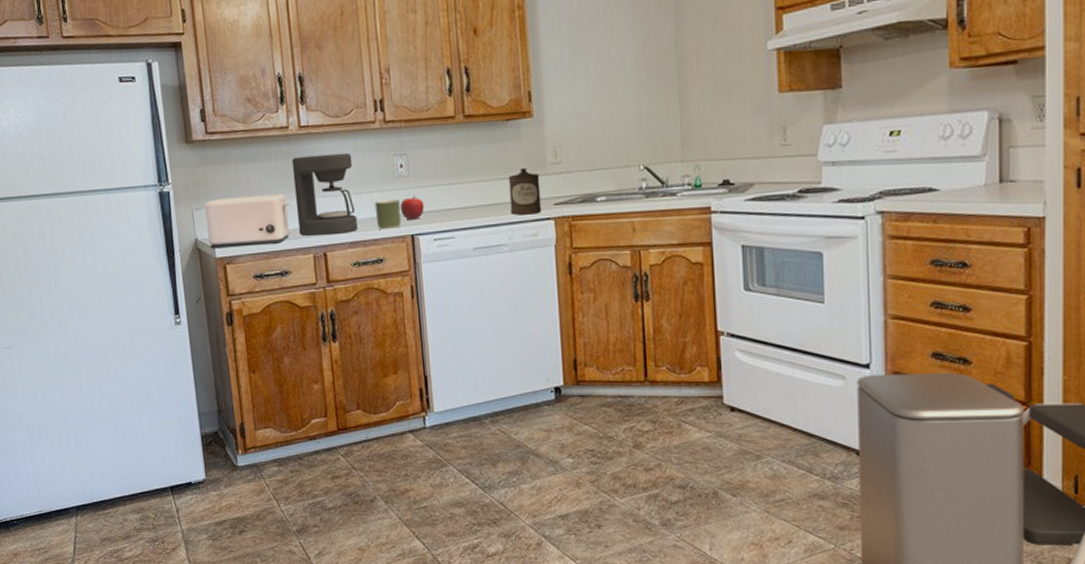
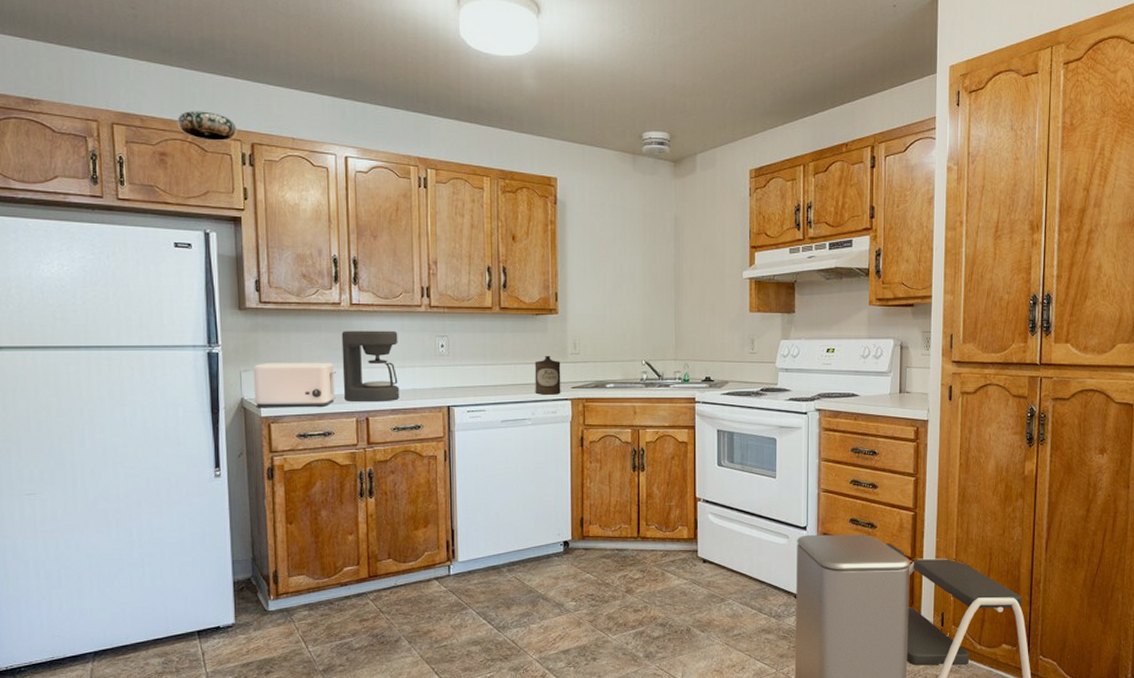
mug: present [374,199,401,230] -> none [416,374,439,401]
fruit: present [400,195,424,220] -> none [439,372,460,393]

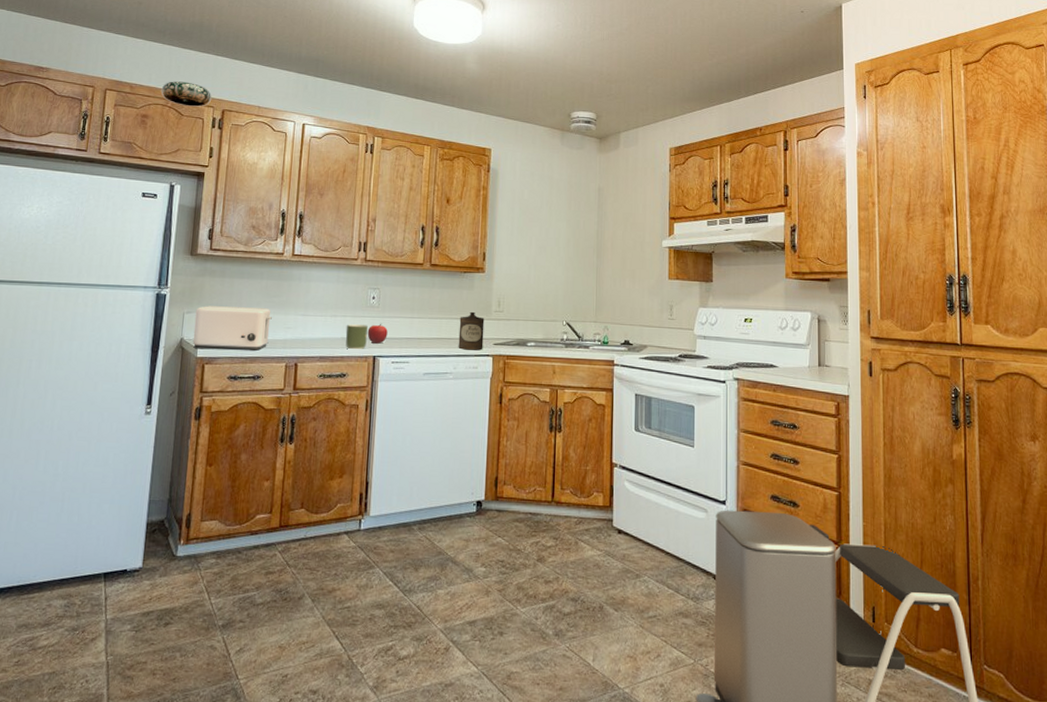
coffee maker: present [341,330,400,403] -> none [276,279,334,349]
mug: none [416,374,439,401] -> present [345,324,368,350]
fruit: none [439,372,460,393] -> present [367,323,388,344]

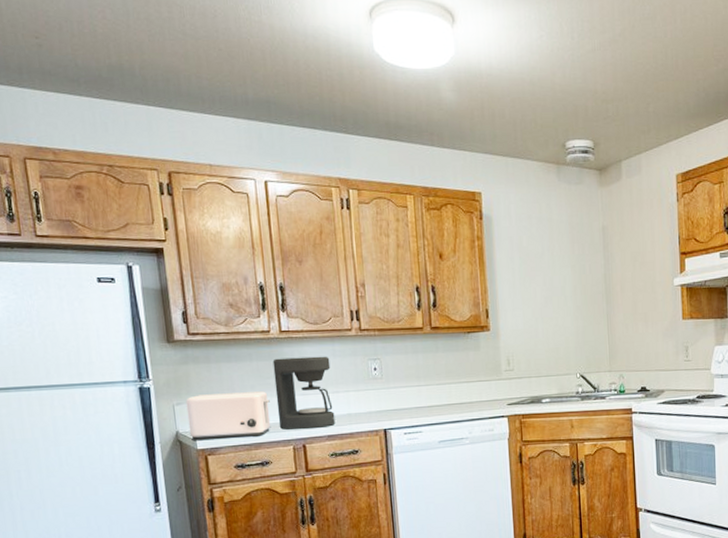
decorative bowl: present [161,81,212,107] -> none [90,141,154,171]
coffee maker: none [276,279,334,349] -> present [273,356,336,431]
mug: present [345,324,368,350] -> none [350,398,375,425]
fruit: present [367,323,388,344] -> none [374,395,396,416]
canister: present [458,311,485,351] -> none [469,373,497,413]

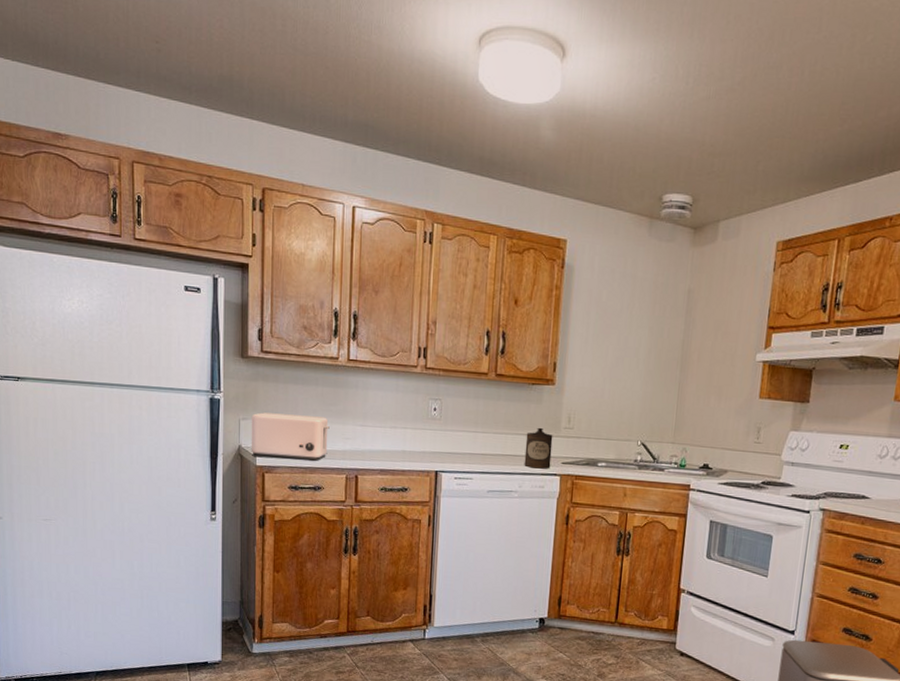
coffee maker: present [273,356,336,431] -> none [335,386,392,462]
canister: none [469,373,497,413] -> present [524,427,553,469]

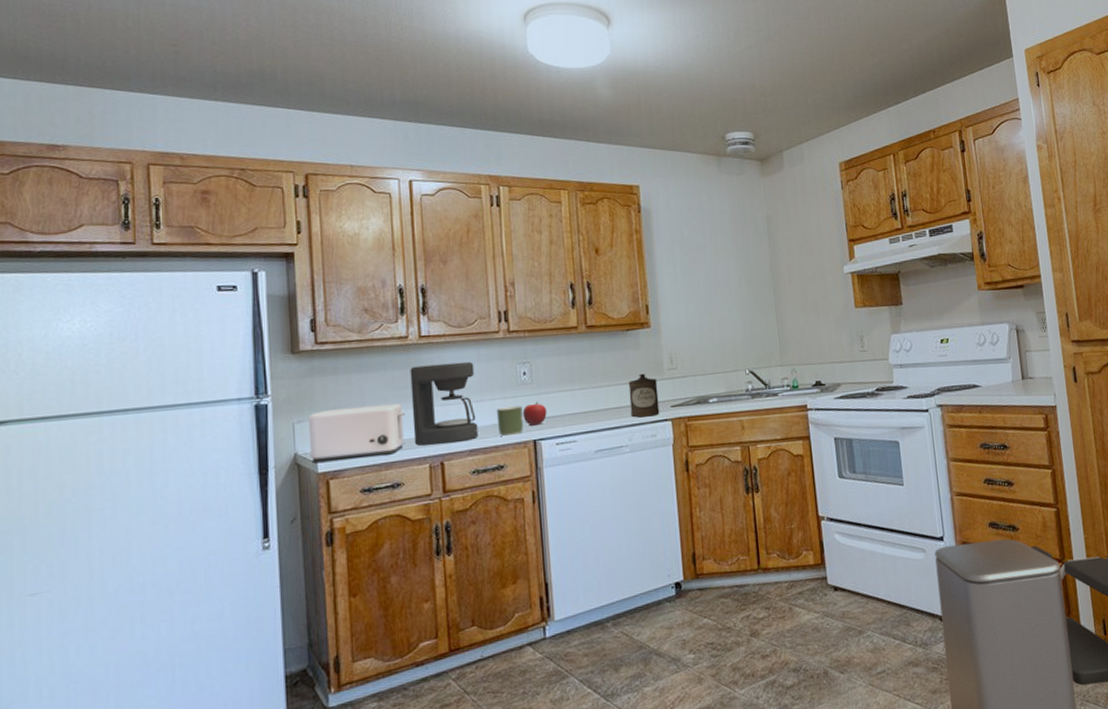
coffee maker: none [335,386,392,462] -> present [410,361,479,447]
mug: none [406,436,429,464] -> present [496,405,524,437]
fruit: none [429,436,450,458] -> present [522,401,547,426]

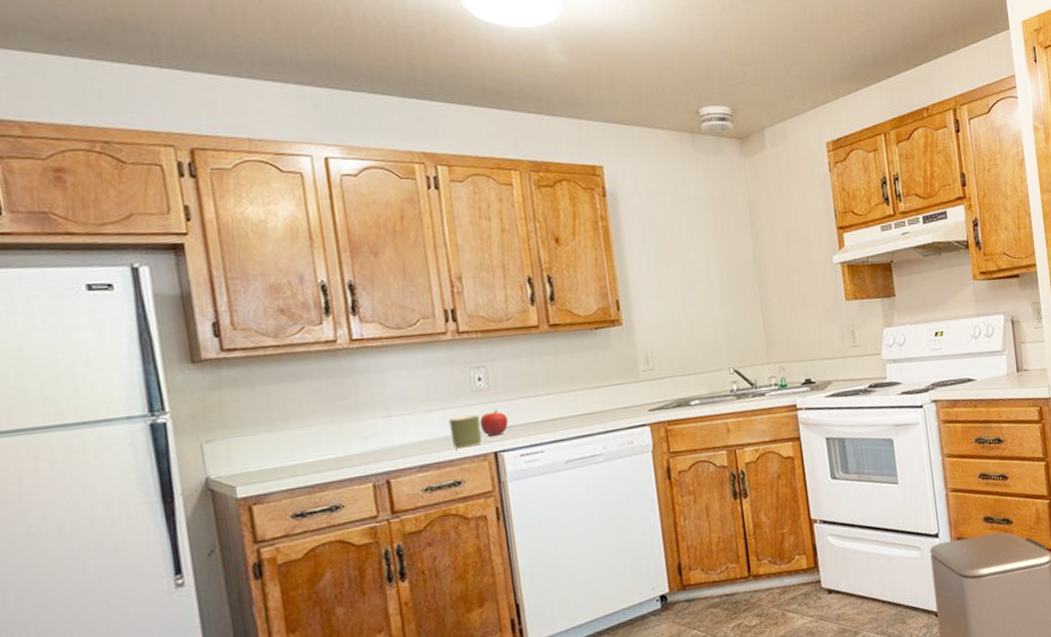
toaster: present [308,403,405,464] -> none [219,416,342,488]
coffee maker: present [410,361,479,447] -> none [341,367,430,464]
canister: present [628,373,660,418] -> none [599,375,637,424]

